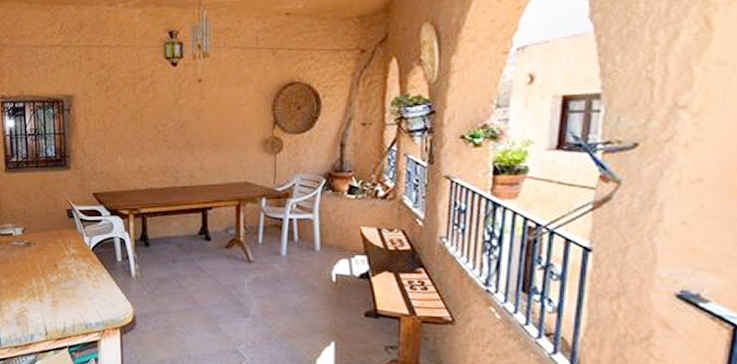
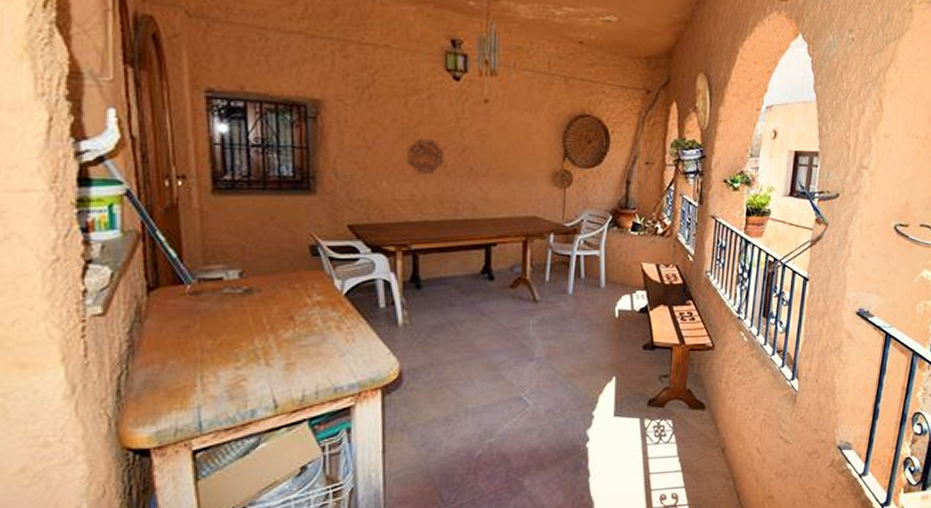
decorative platter: none [135,118,166,149] -> present [406,137,445,175]

